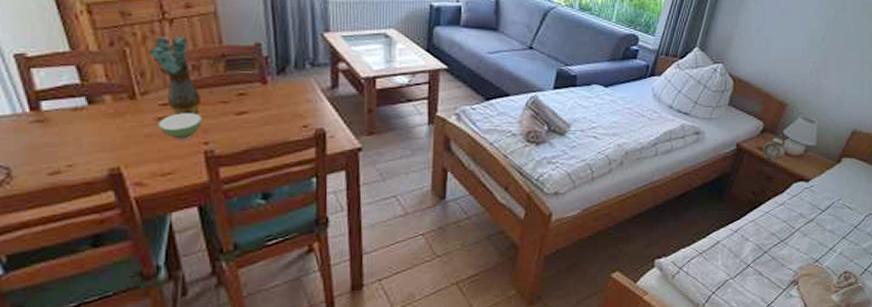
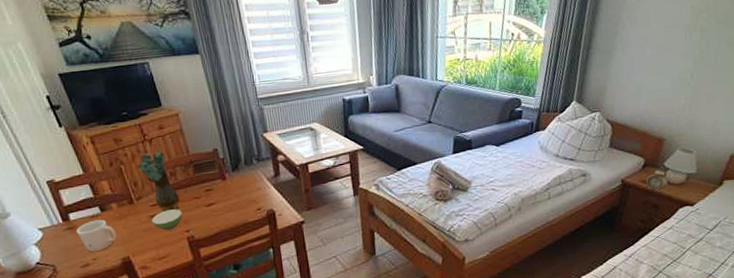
mug: none [47,114,107,157] -> present [76,219,118,253]

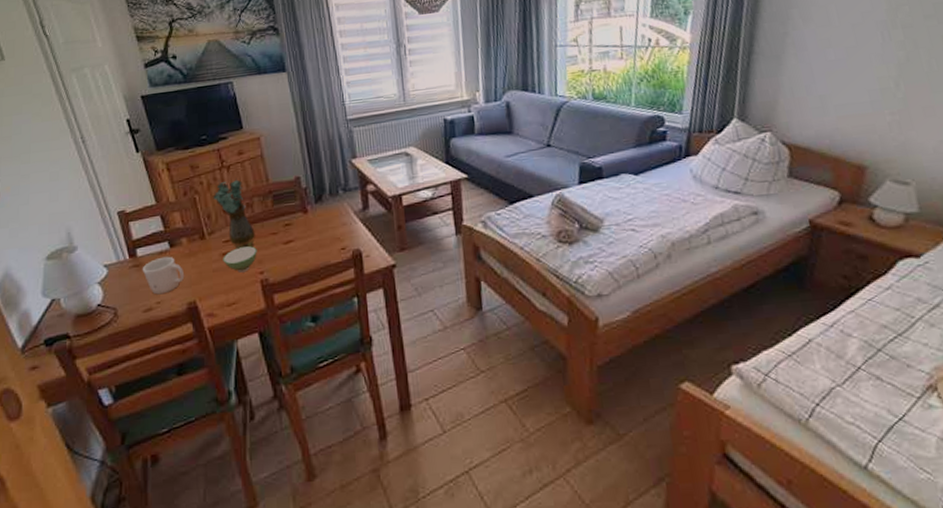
alarm clock: present [645,166,669,193] -> none [844,202,879,239]

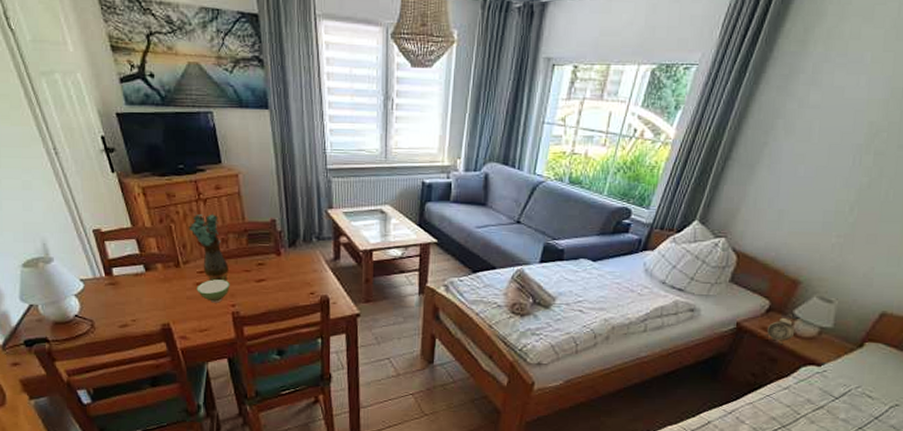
mug: present [142,256,185,295] -> none [118,278,160,313]
alarm clock: none [844,202,879,239] -> present [764,313,795,345]

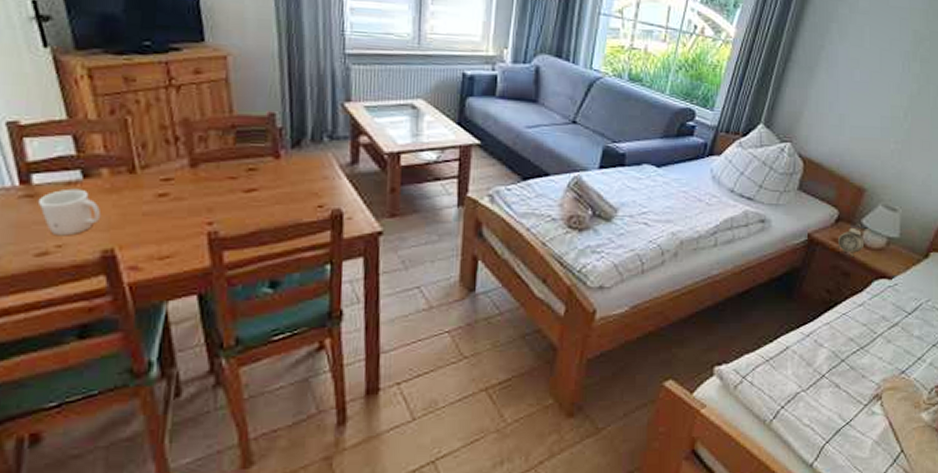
mug: none [118,278,160,313] -> present [37,188,102,236]
vase: present [189,212,229,281] -> none [152,101,207,191]
bowl: present [196,279,230,303] -> none [158,189,207,220]

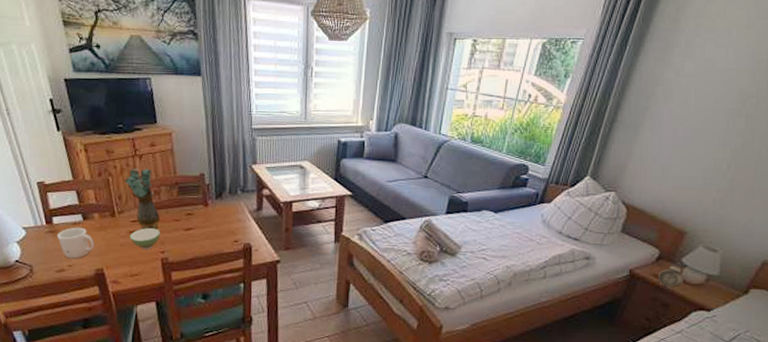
vase: none [152,101,207,191] -> present [125,166,160,230]
bowl: none [158,189,207,220] -> present [129,228,160,250]

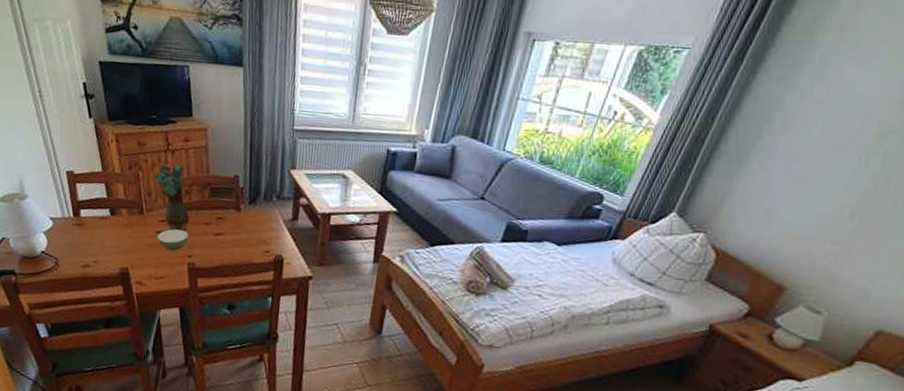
mug: present [57,227,95,259] -> none [83,222,121,256]
alarm clock: present [656,261,684,291] -> none [740,320,776,354]

